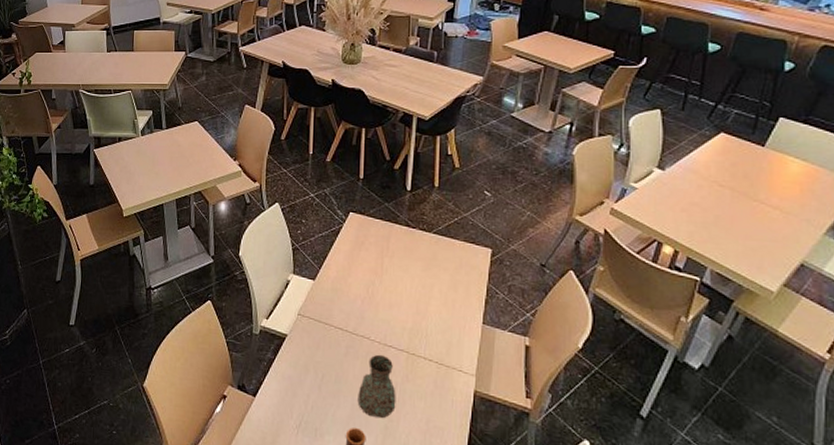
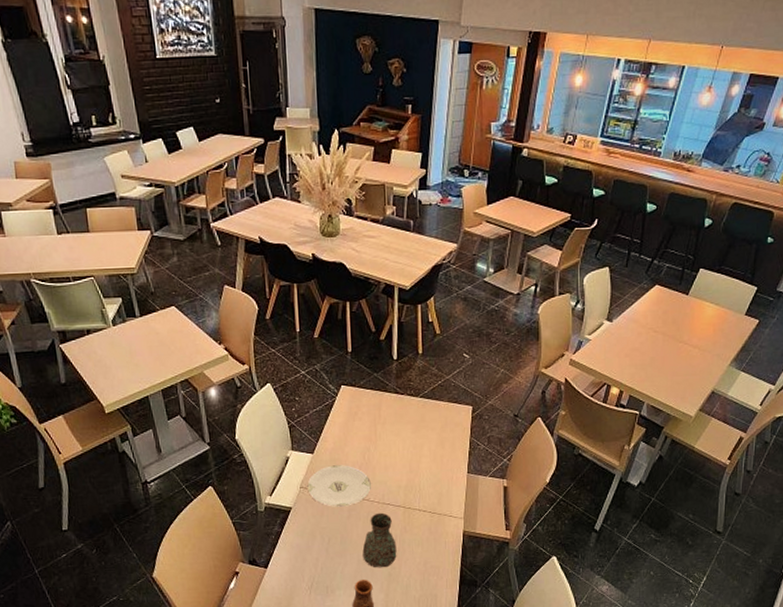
plate: none [305,295,373,342] -> present [307,465,371,507]

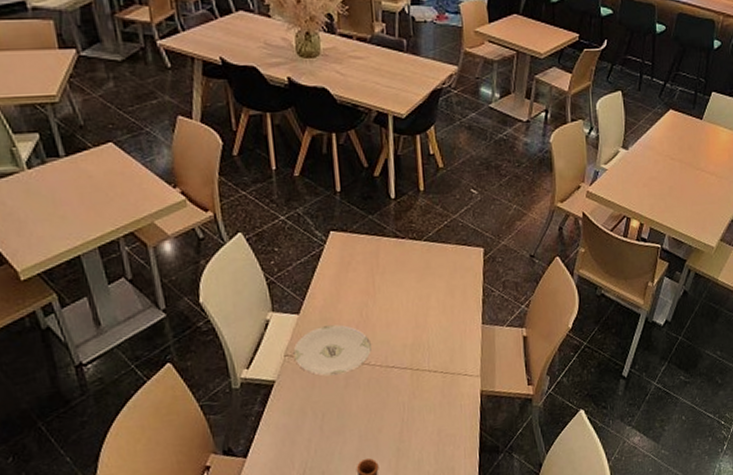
decorative vase: present [362,512,397,568] -> none [364,377,406,443]

